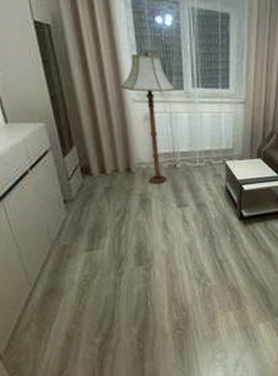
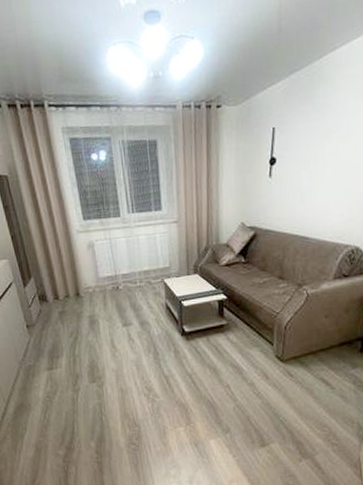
floor lamp: present [121,51,177,184] -> none [66,186,114,306]

